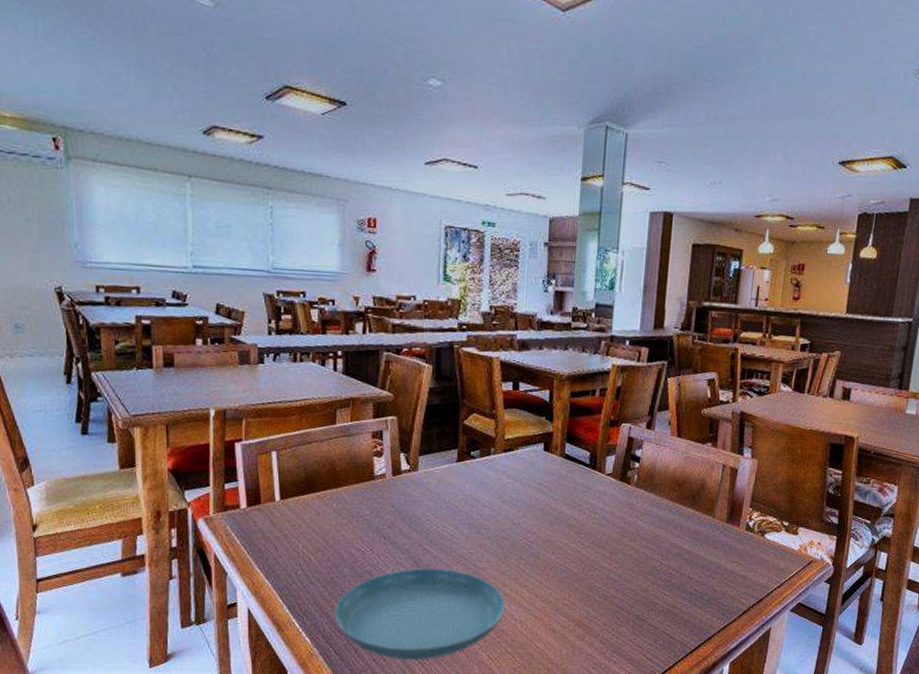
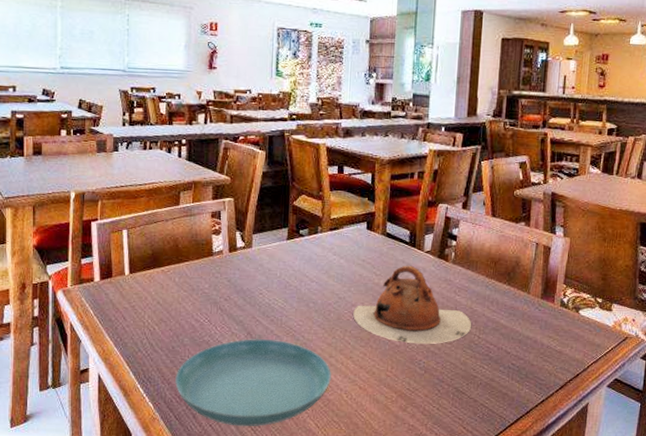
teapot: none [529,488,654,571] -> present [353,265,471,344]

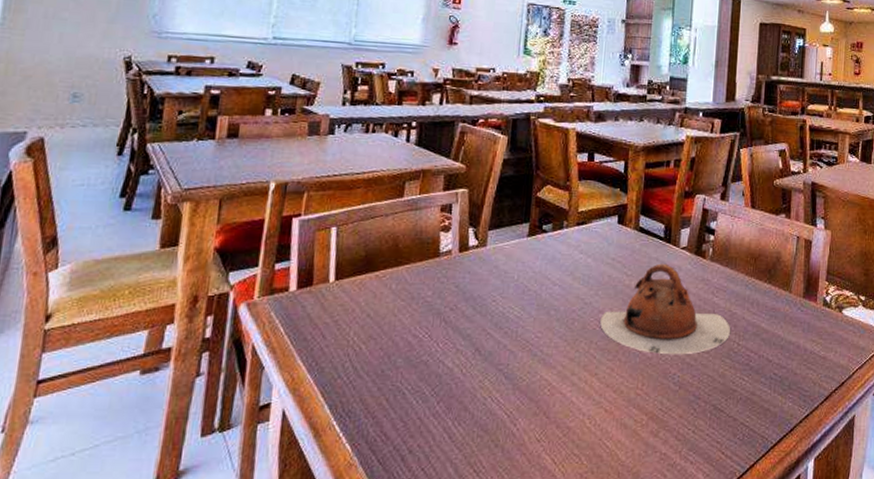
saucer: present [174,338,332,427] -> none [380,355,574,469]

